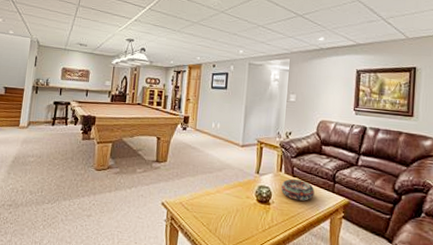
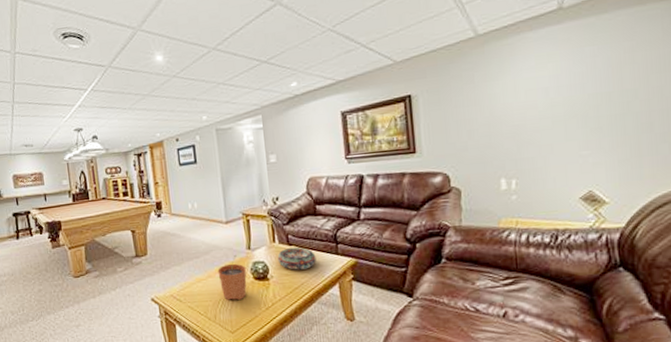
plant pot: none [226,176,252,219] -> present [217,254,247,301]

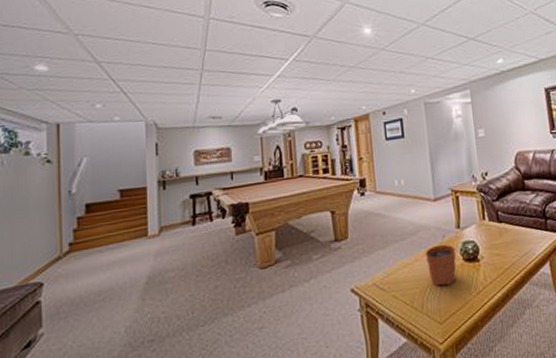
decorative bowl: present [277,247,316,270] -> none [487,224,527,249]

